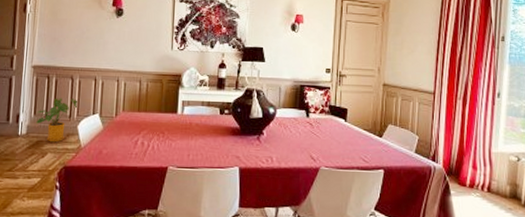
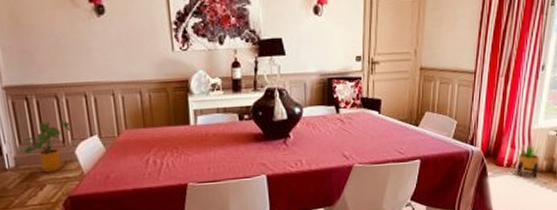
potted plant: none [480,165,503,202] -> present [517,142,540,178]

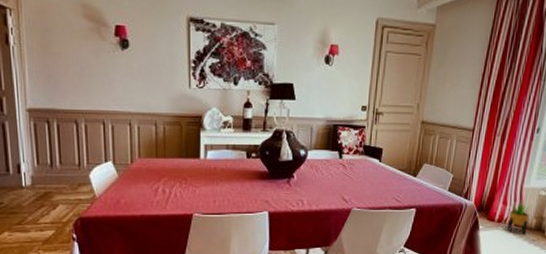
house plant: present [21,121,70,173] -> none [39,145,86,193]

